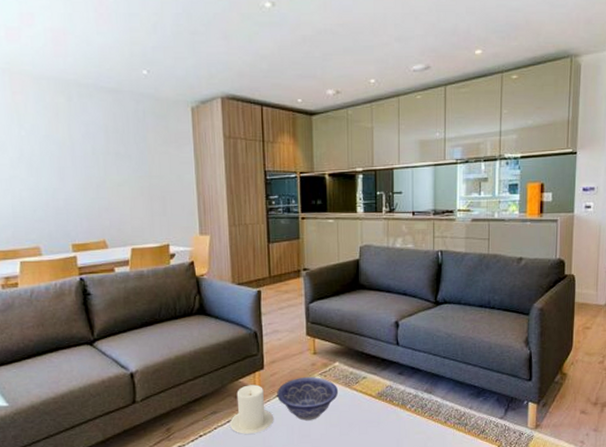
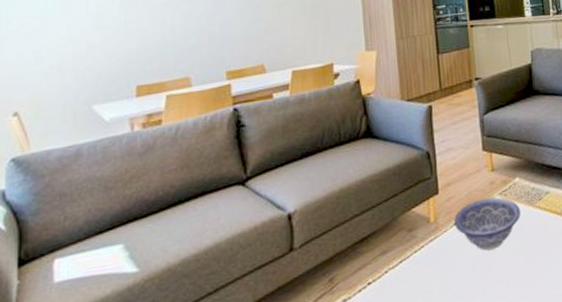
candle: present [230,384,274,434] -> none [403,213,453,276]

